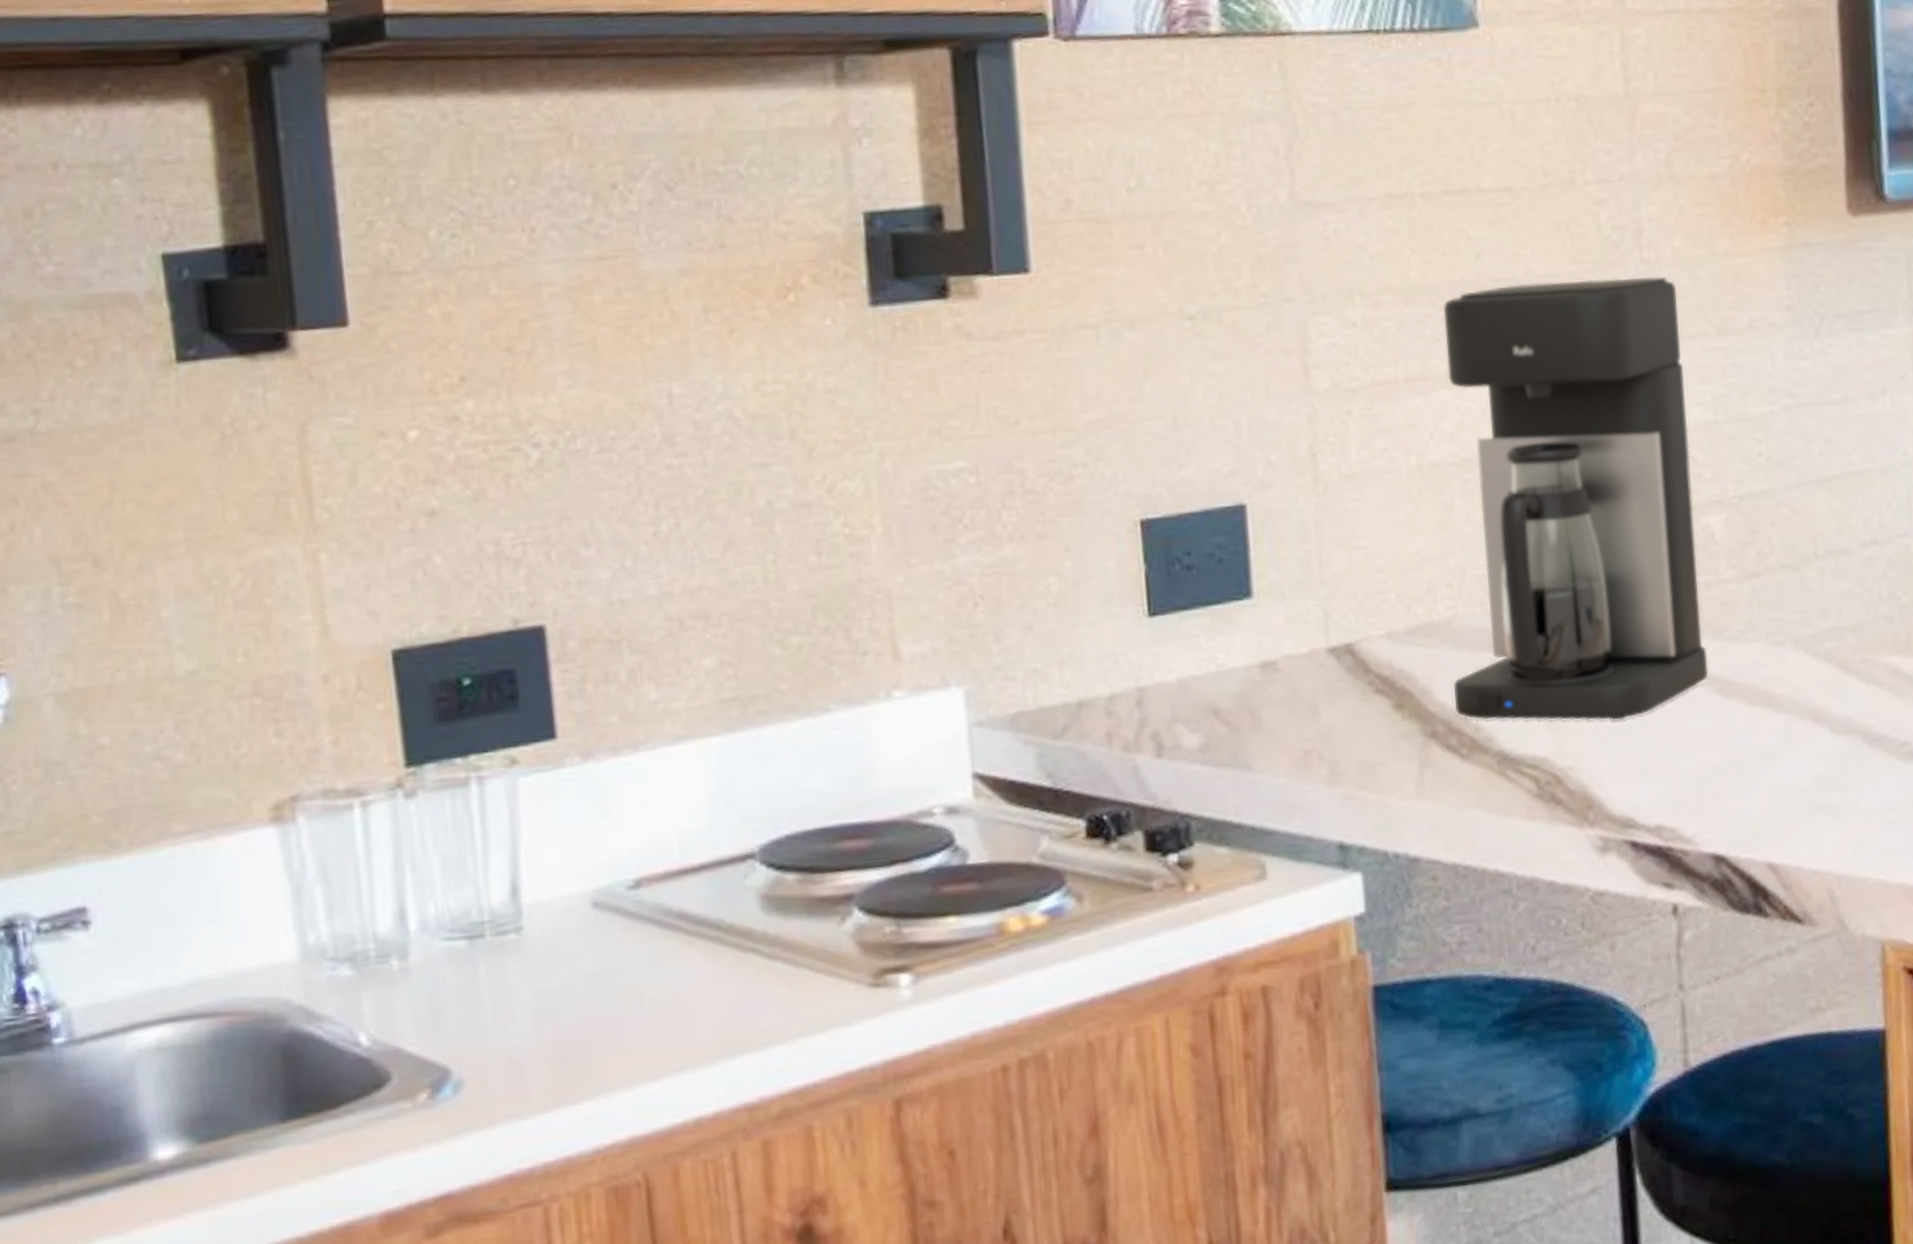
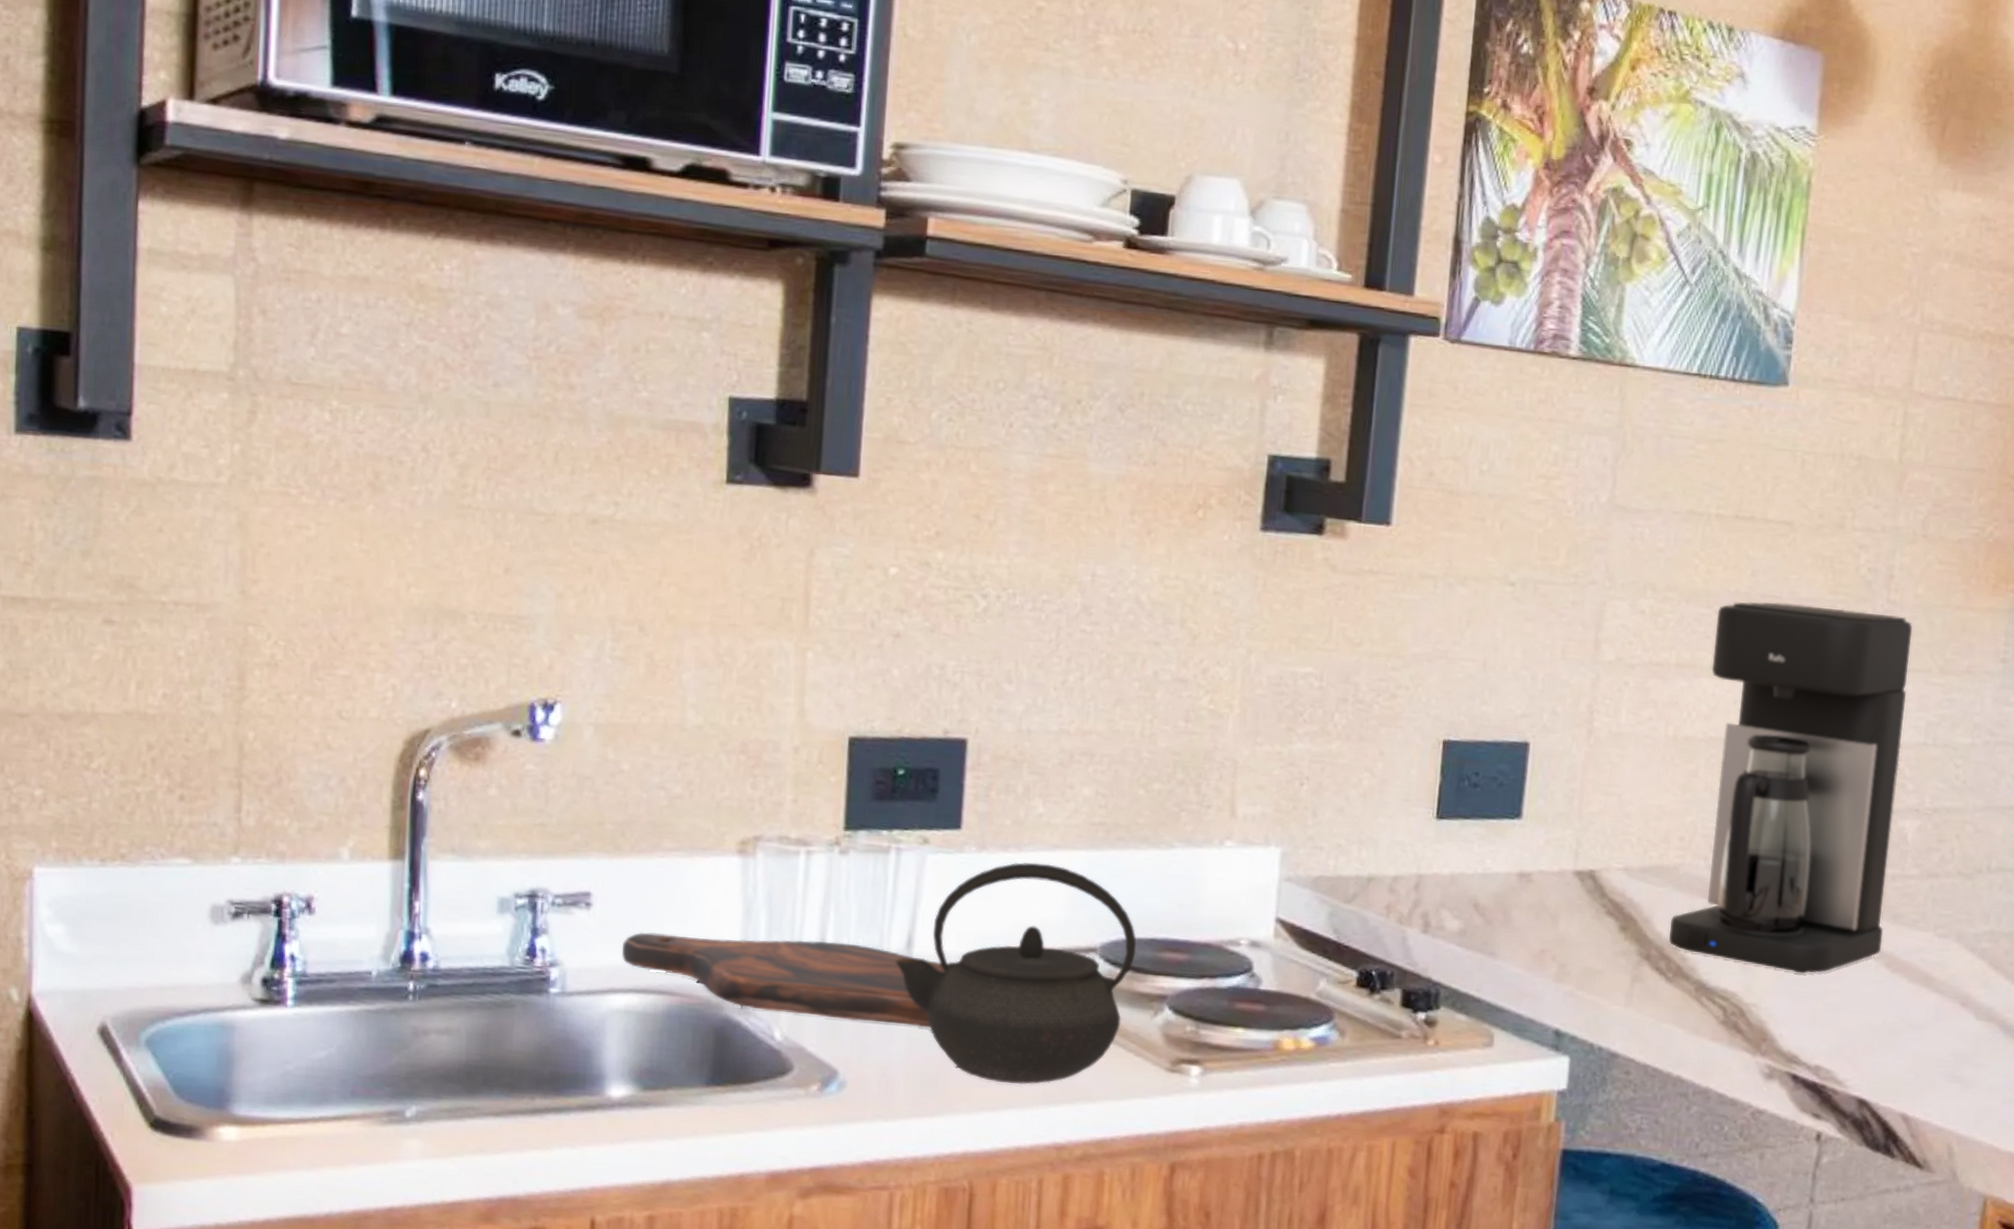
cutting board: none [138,905,567,1014] -> present [621,932,945,1028]
kettle: none [501,760,806,1044] -> present [896,862,1137,1085]

